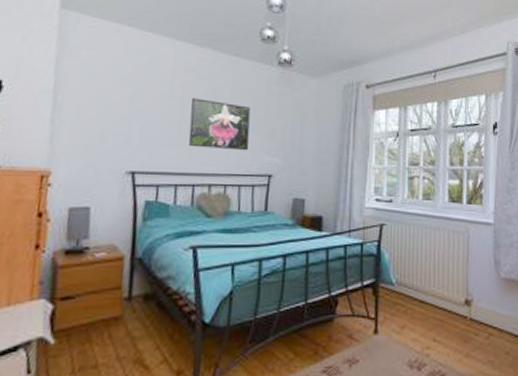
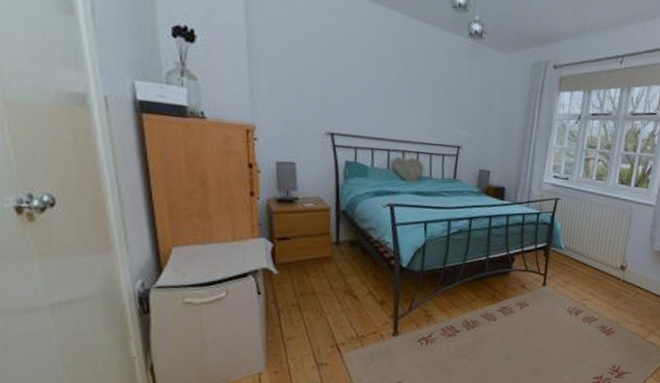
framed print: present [188,98,251,151] -> none [382,64,442,122]

